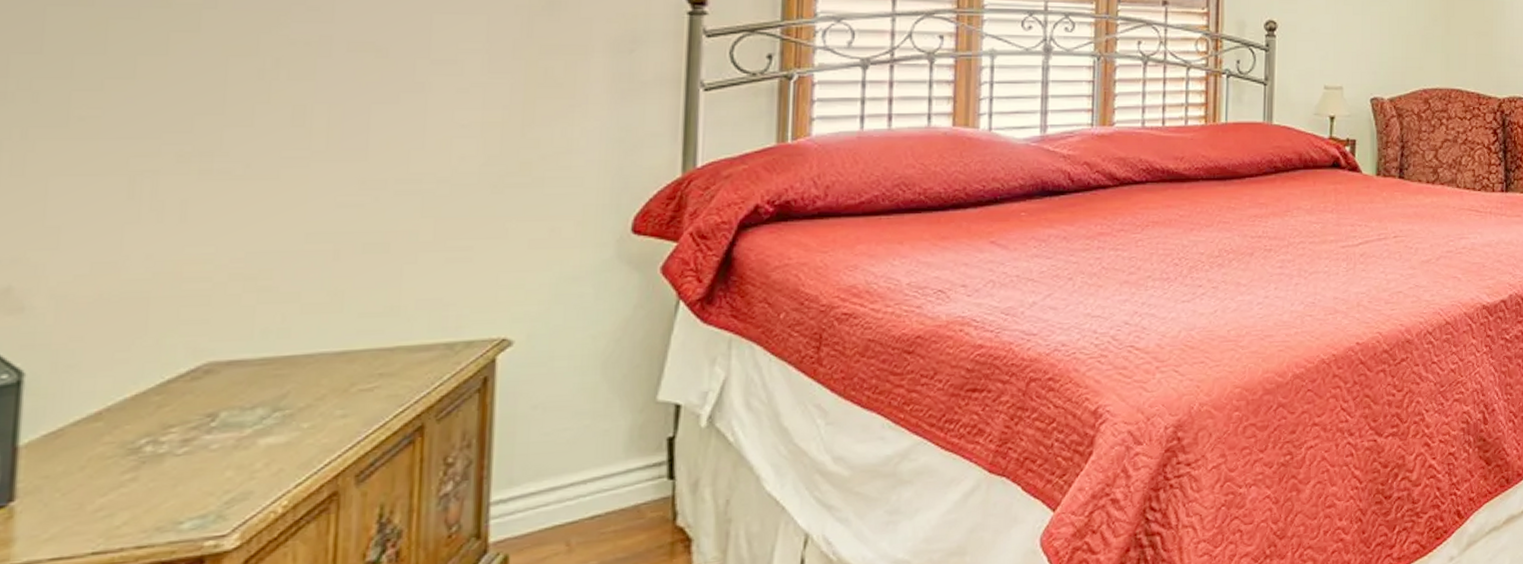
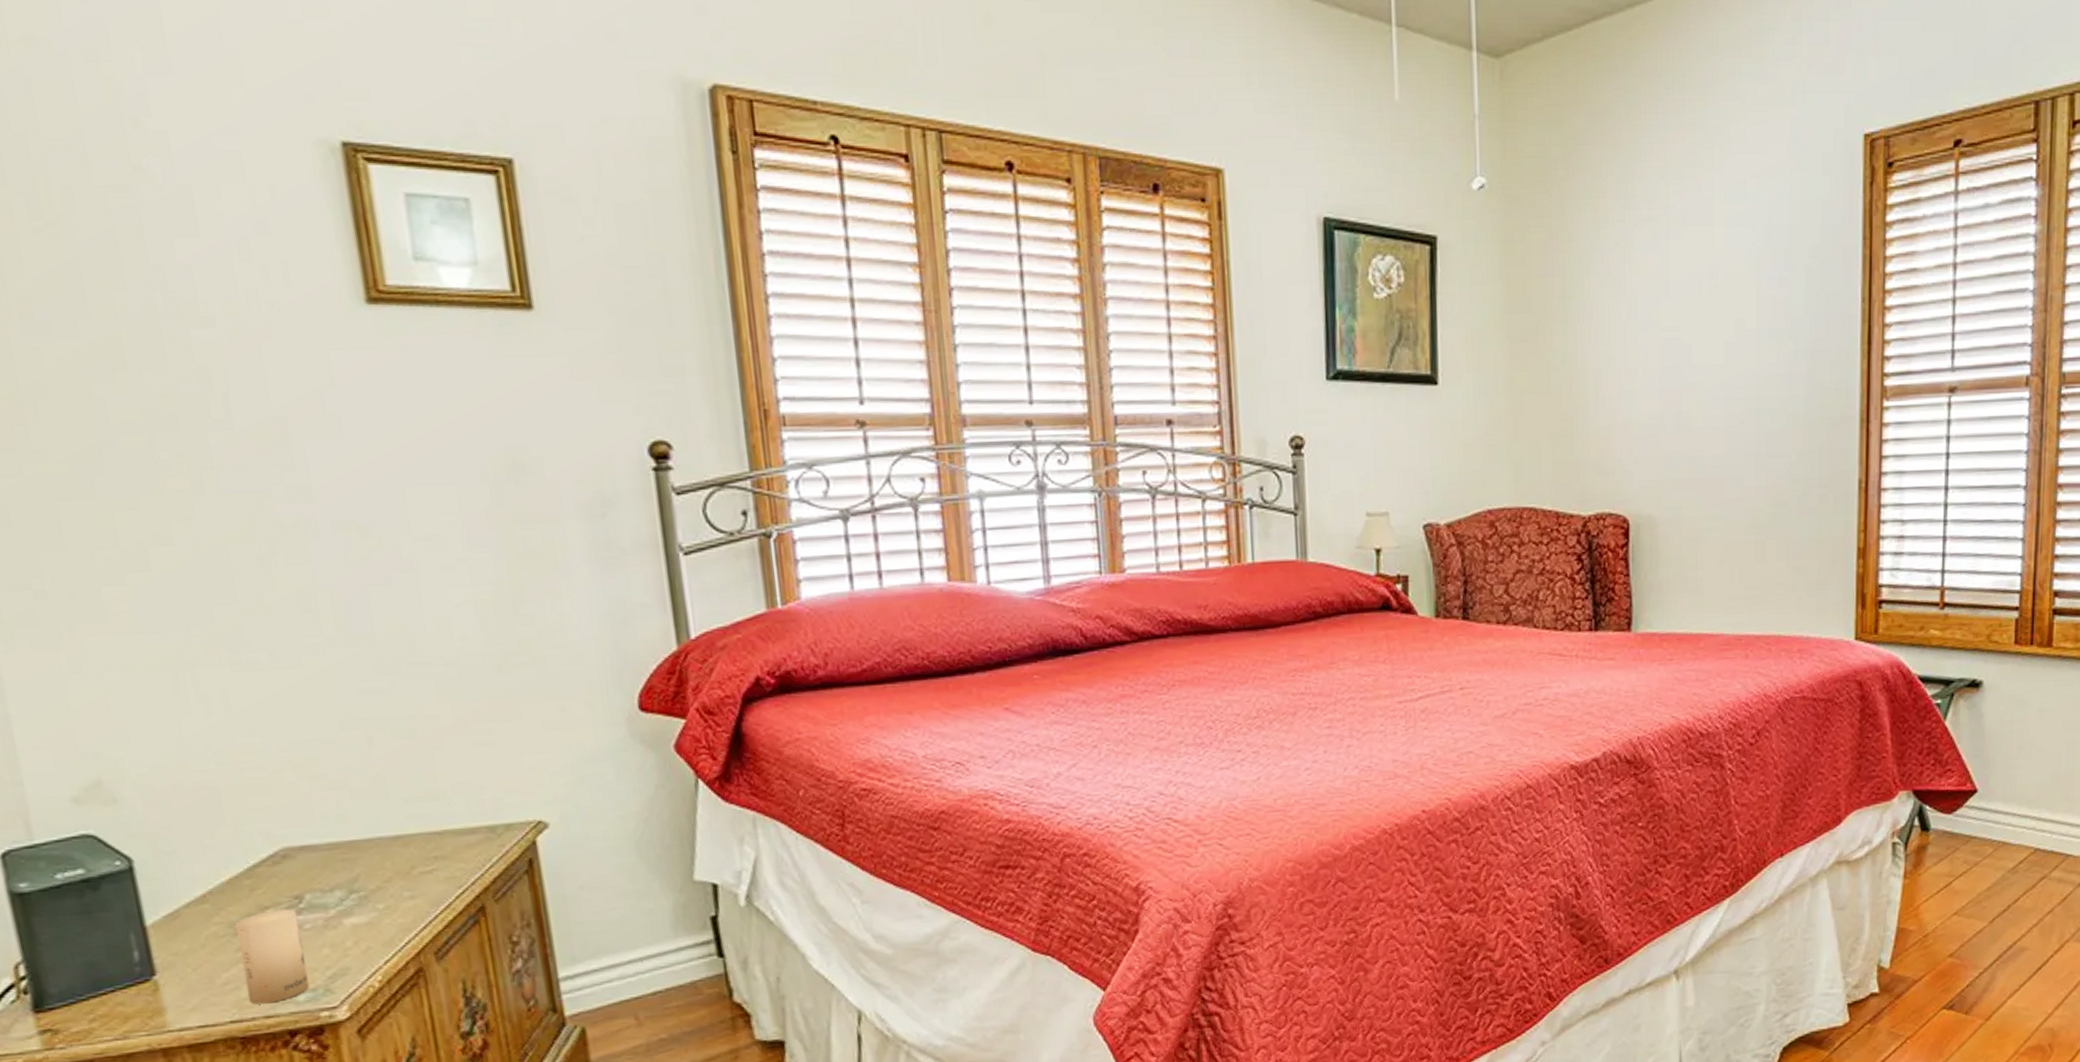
candle: none [121,427,206,533] -> present [234,909,310,1004]

